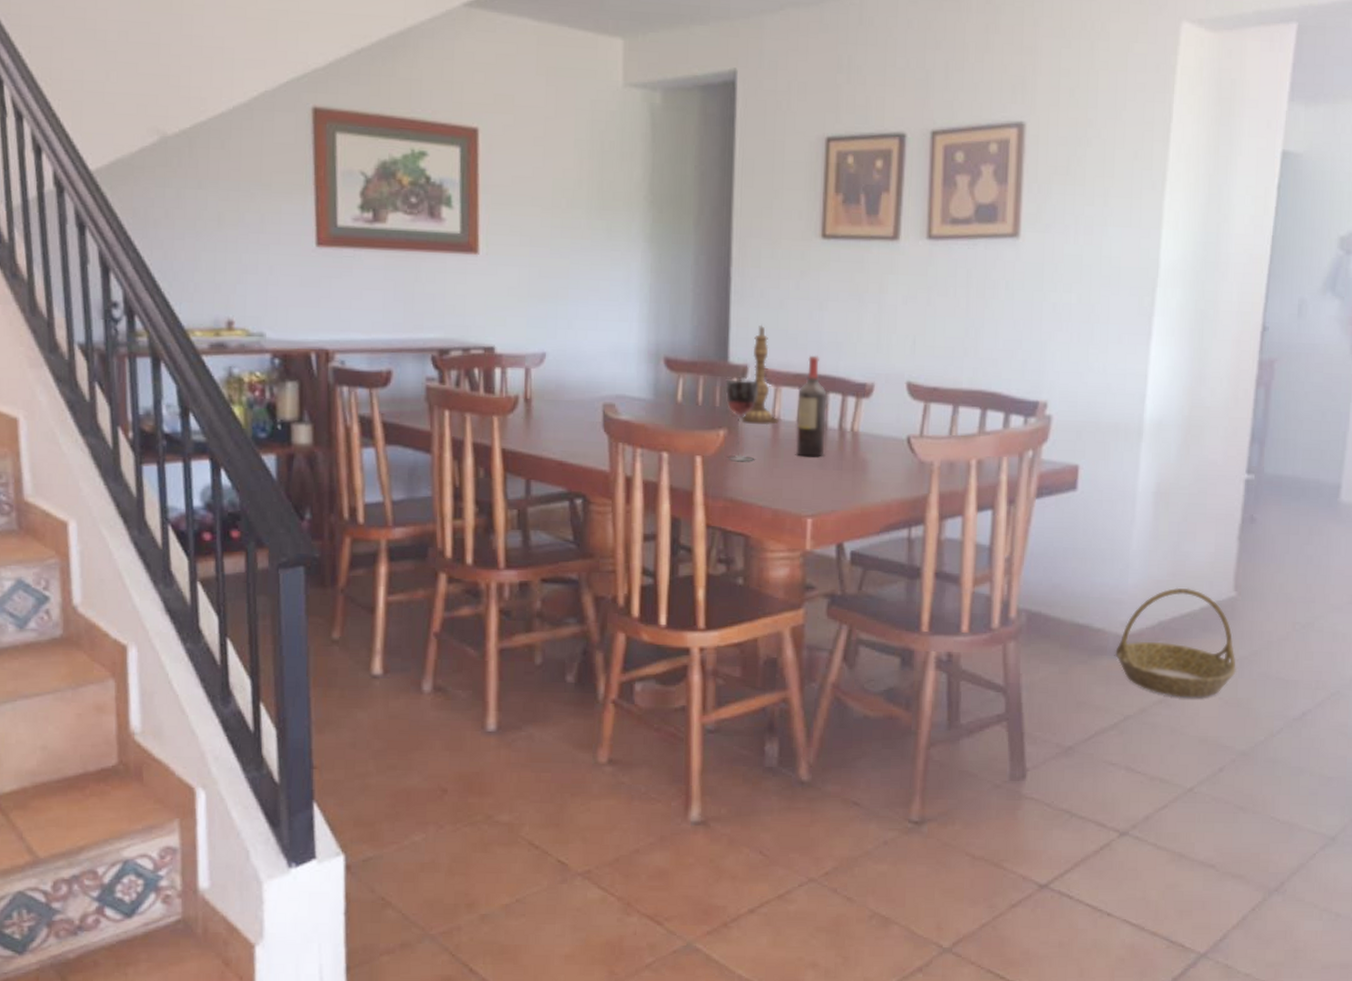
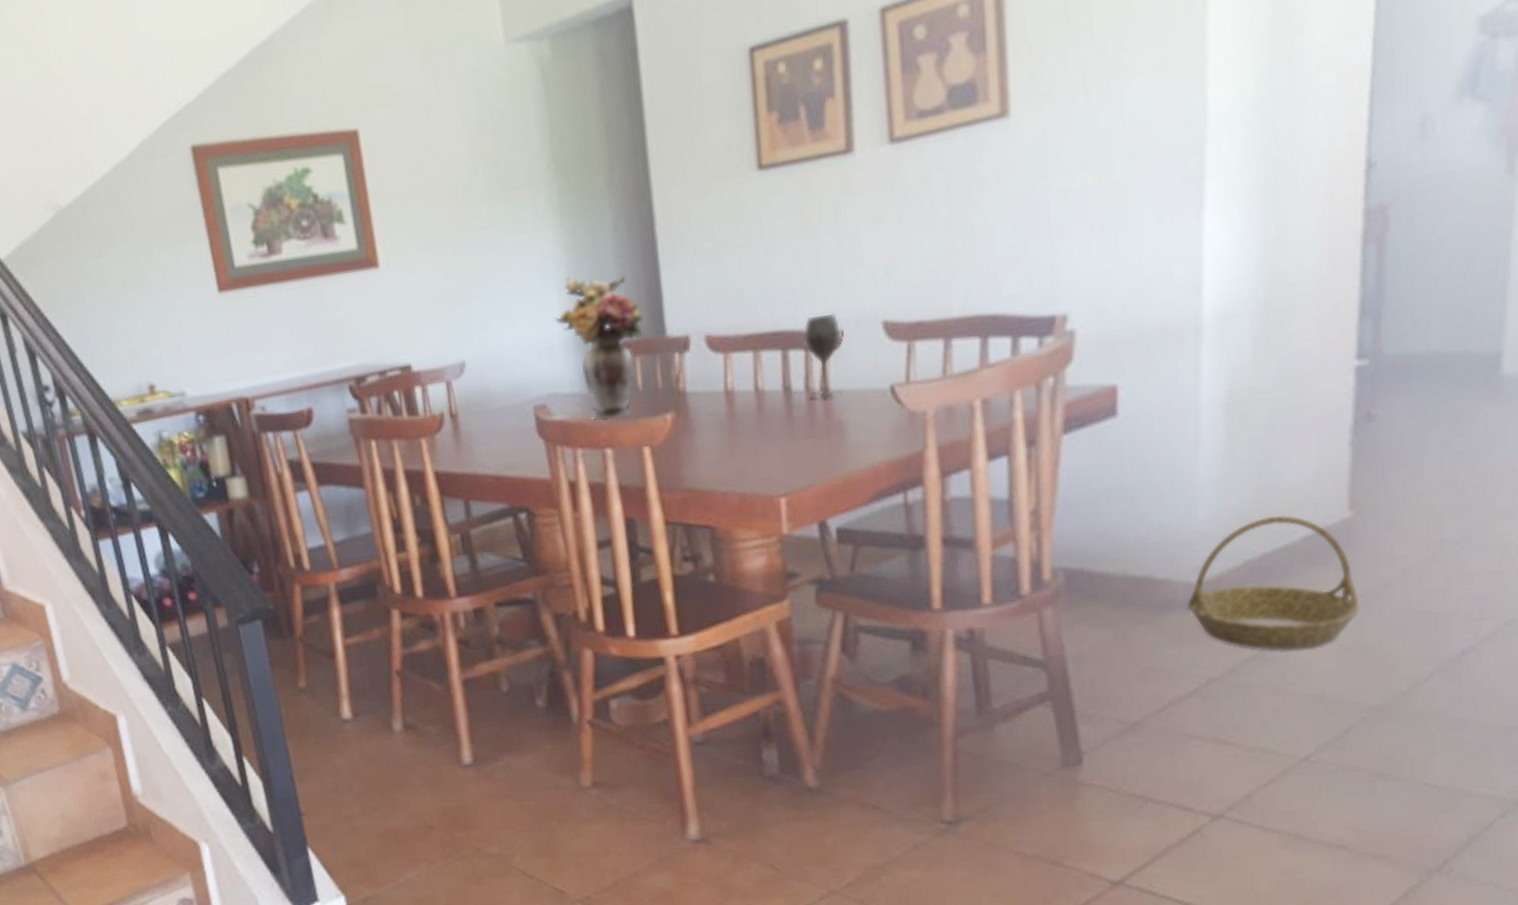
flower arrangement: none [633,296,711,426] -> present [555,276,643,420]
wineglass: present [725,379,758,462] -> none [667,351,711,448]
candlestick: present [738,325,779,426] -> none [685,286,733,404]
wine bottle: present [796,355,827,457] -> none [752,310,791,429]
wine glass: none [842,368,873,441] -> present [803,313,842,402]

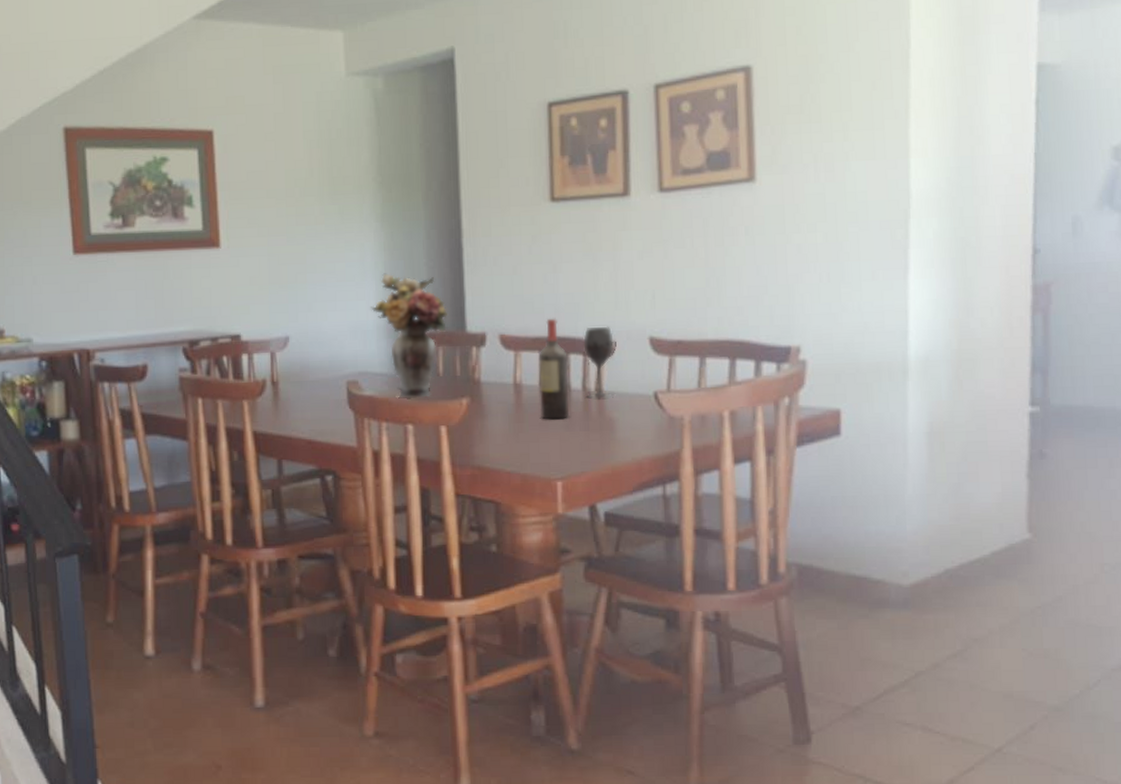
wine bottle: none [752,310,791,429] -> present [538,318,569,420]
basket: present [1187,514,1360,650] -> none [899,531,1039,650]

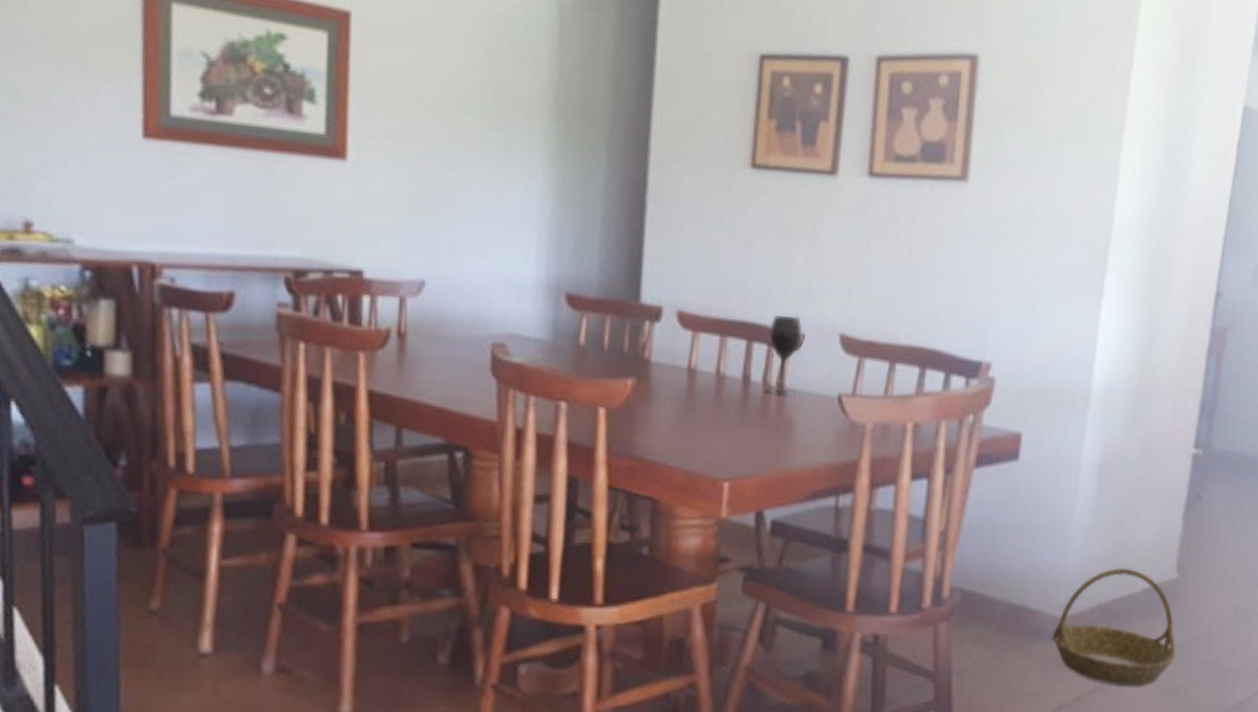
flower arrangement: present [371,273,447,398] -> none [530,221,621,373]
wine bottle: present [538,318,569,420] -> none [714,299,751,414]
basket: none [899,531,1039,650] -> present [1052,567,1176,686]

